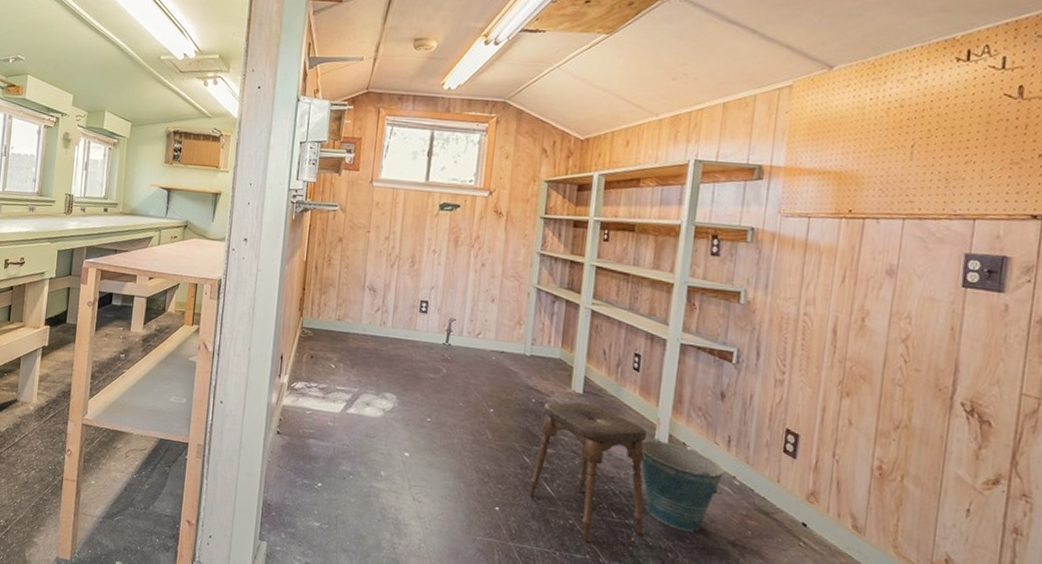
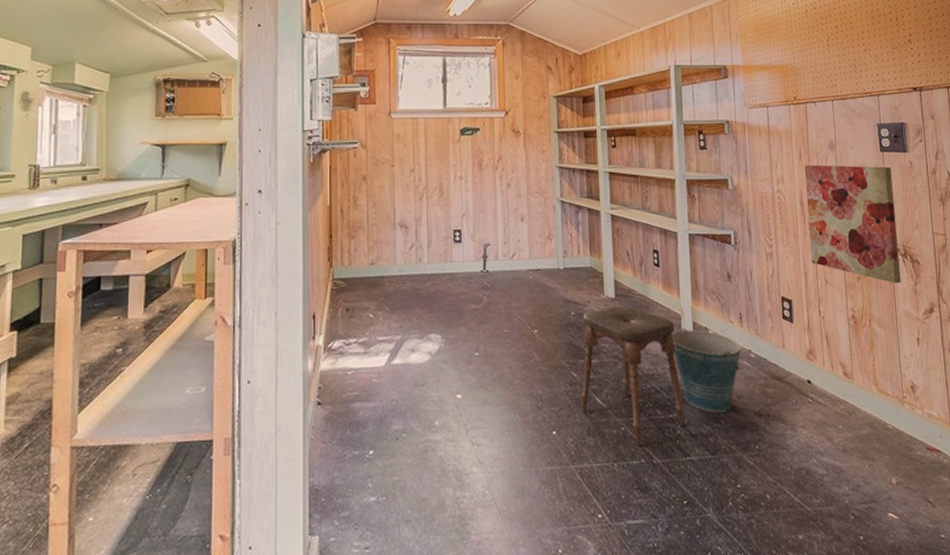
wall art: none [835,289,974,444] -> present [805,164,901,284]

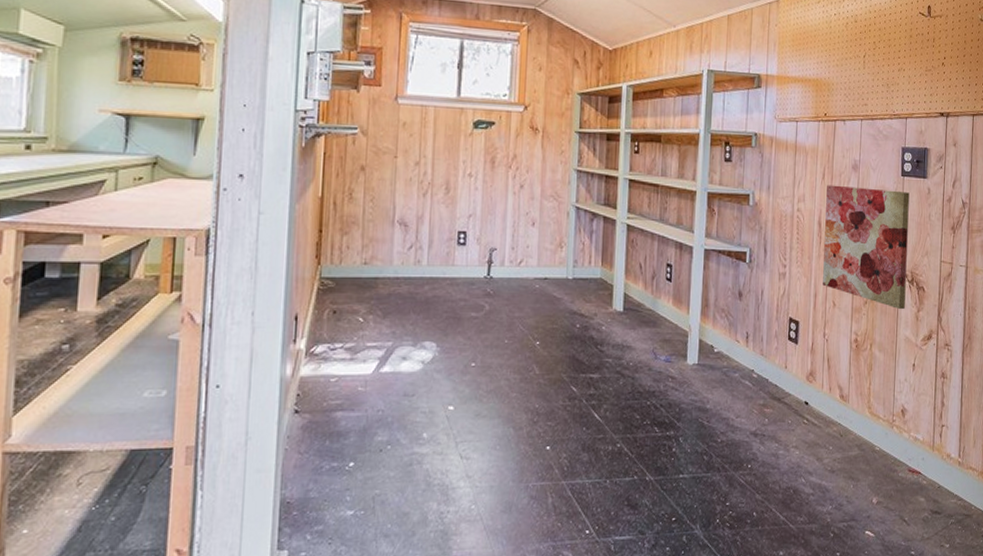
stool: present [581,305,686,445] -> none [578,320,683,462]
bucket: present [672,328,743,413] -> none [676,345,745,431]

